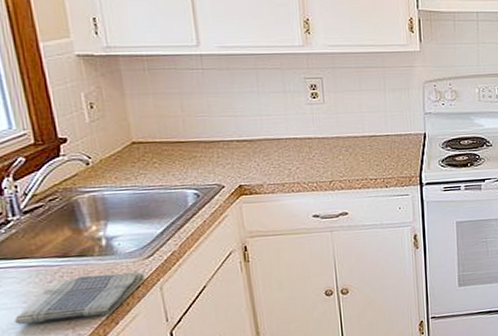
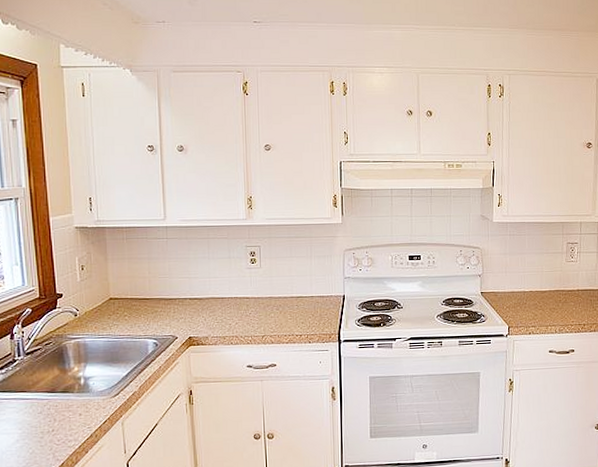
dish towel: present [14,272,145,325] -> none [12,409,111,448]

